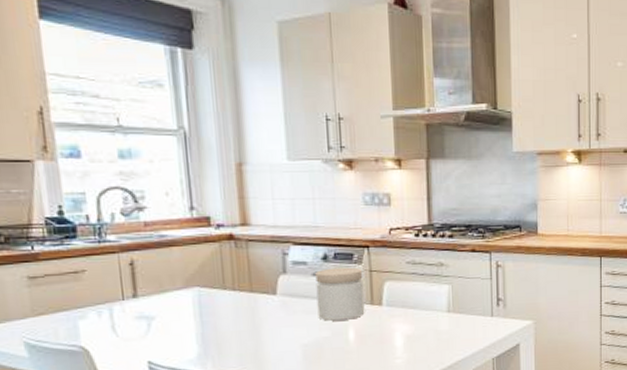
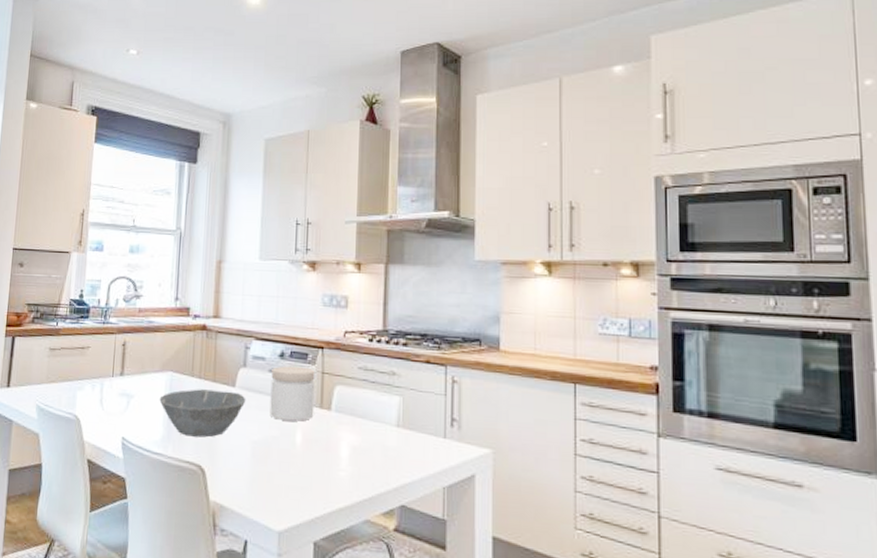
bowl: none [187,299,291,351] -> present [159,389,246,438]

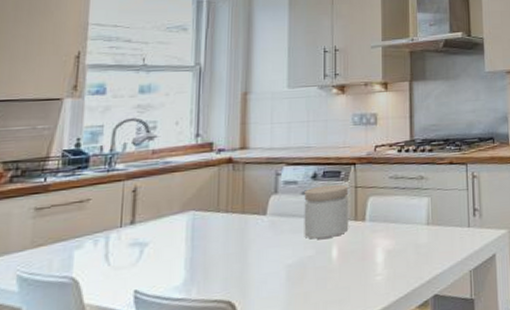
bowl: present [159,389,246,438] -> none [179,220,279,275]

